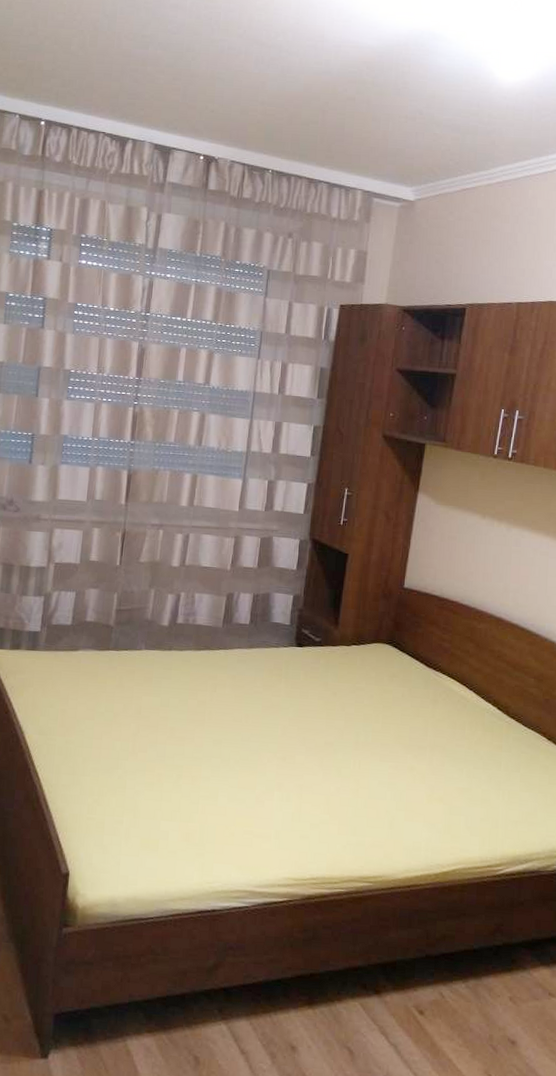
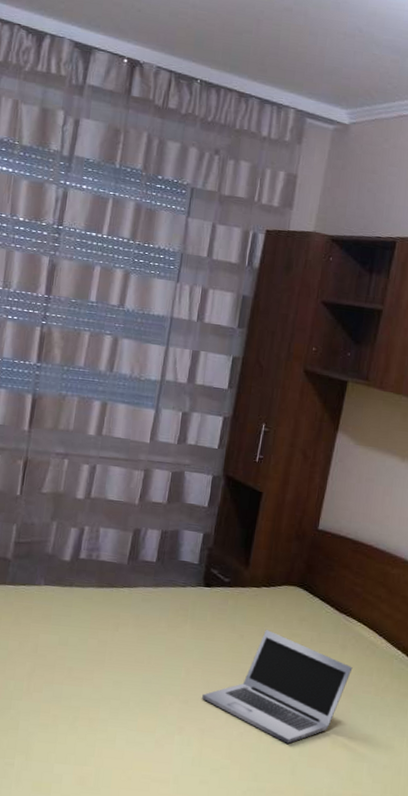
laptop: none [299,687,445,798] -> present [202,630,353,744]

